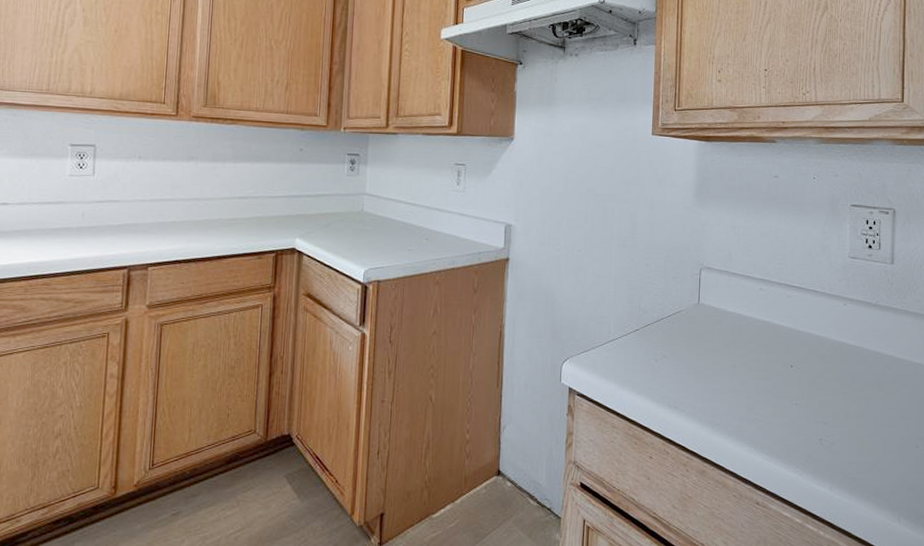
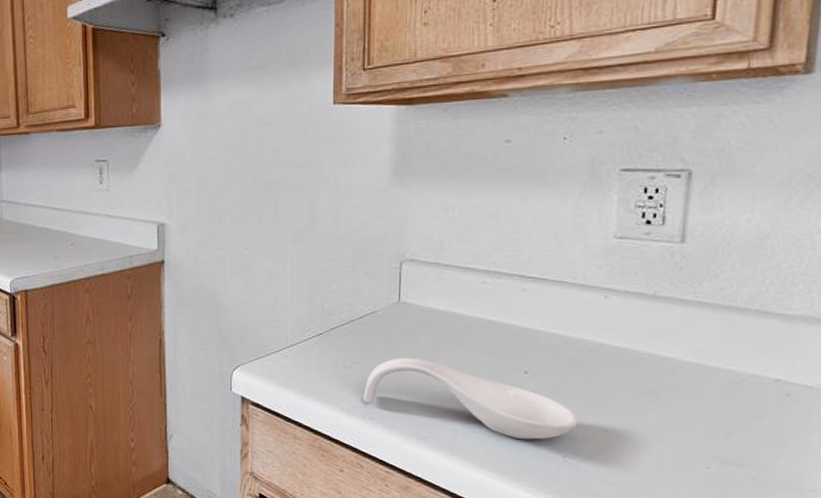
spoon rest: none [670,352,829,425] -> present [363,357,578,440]

